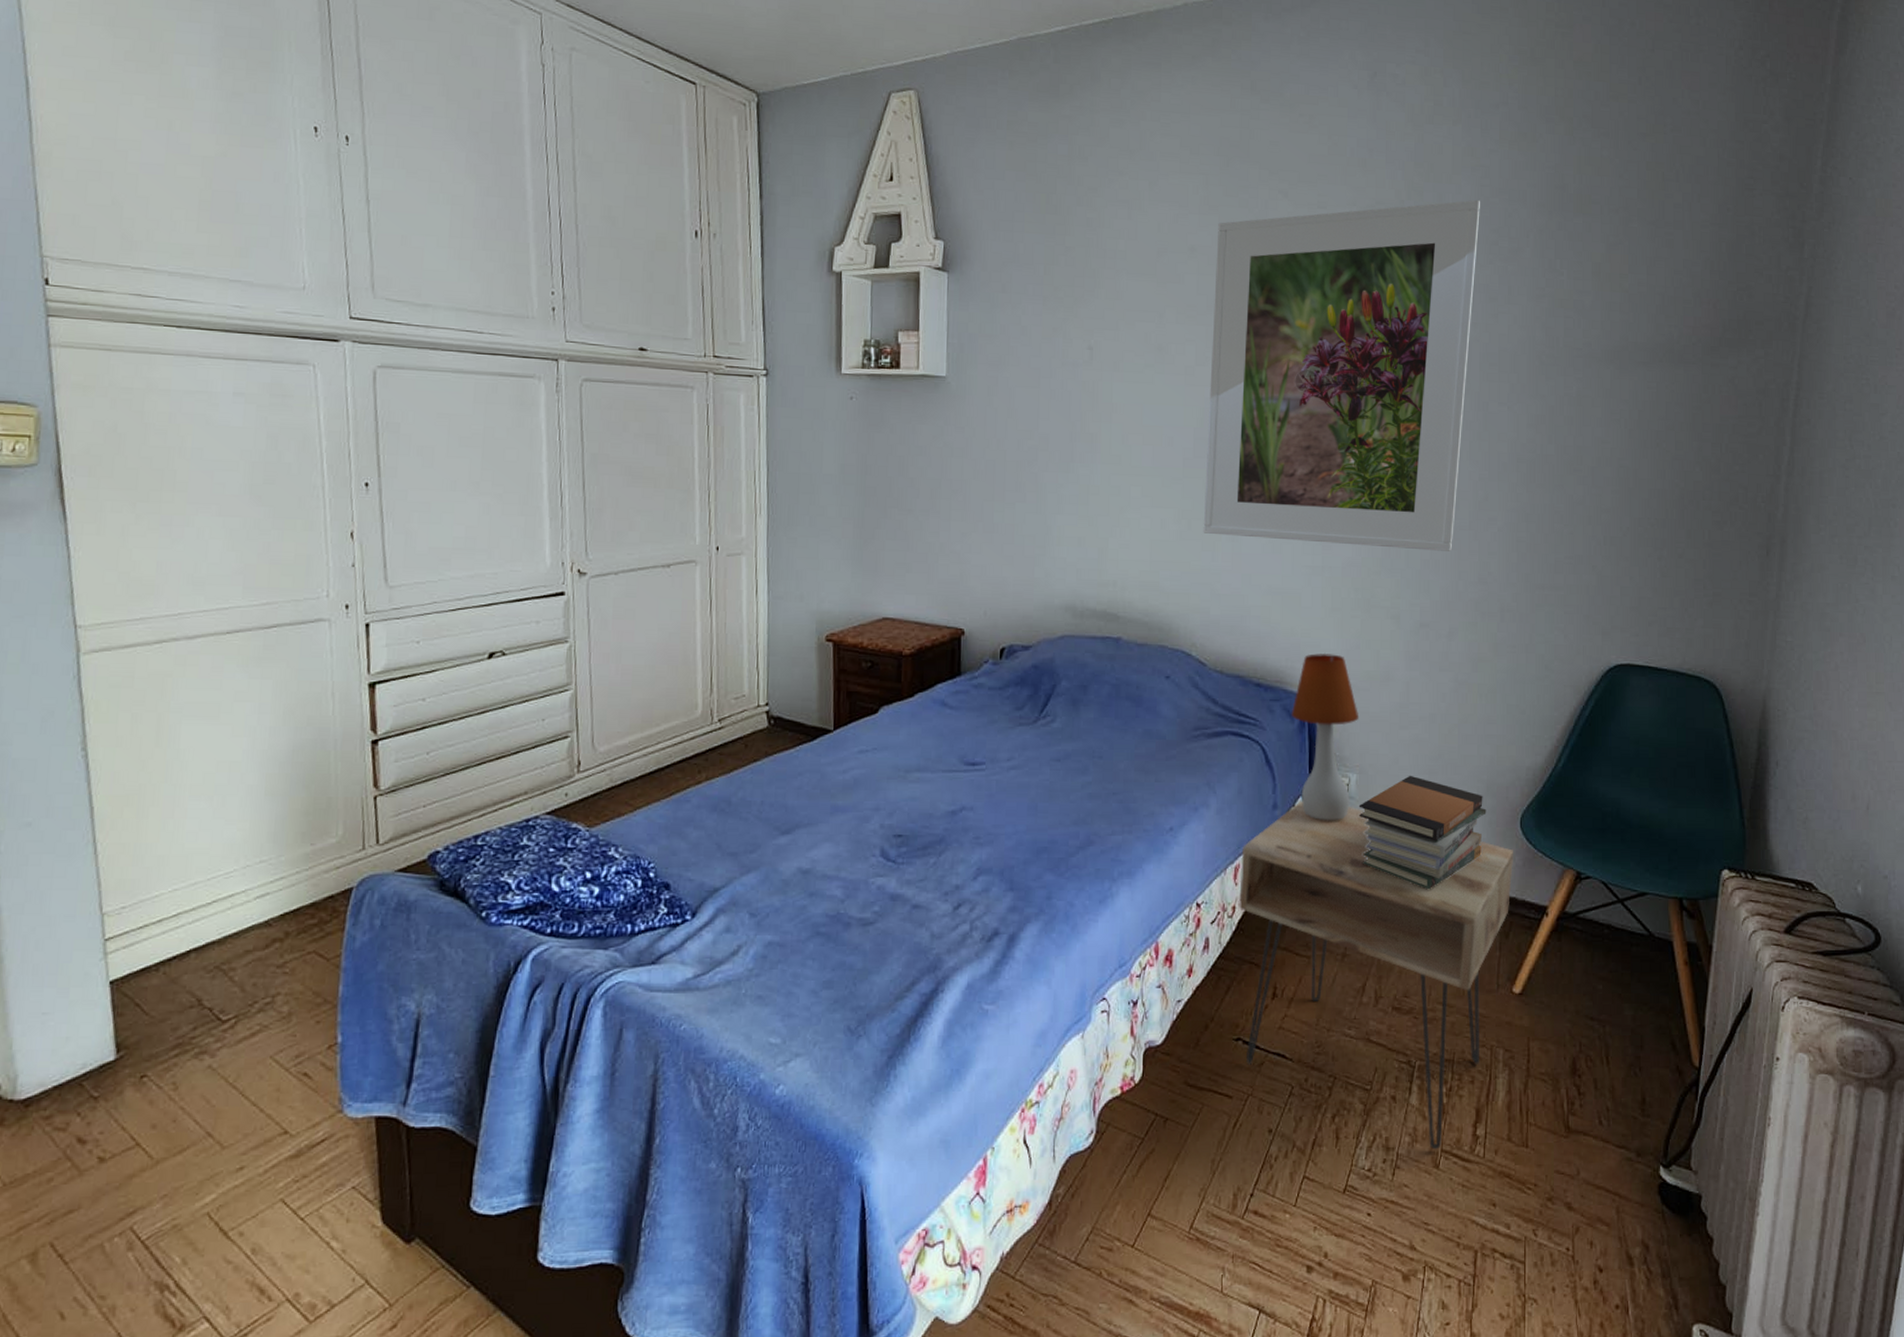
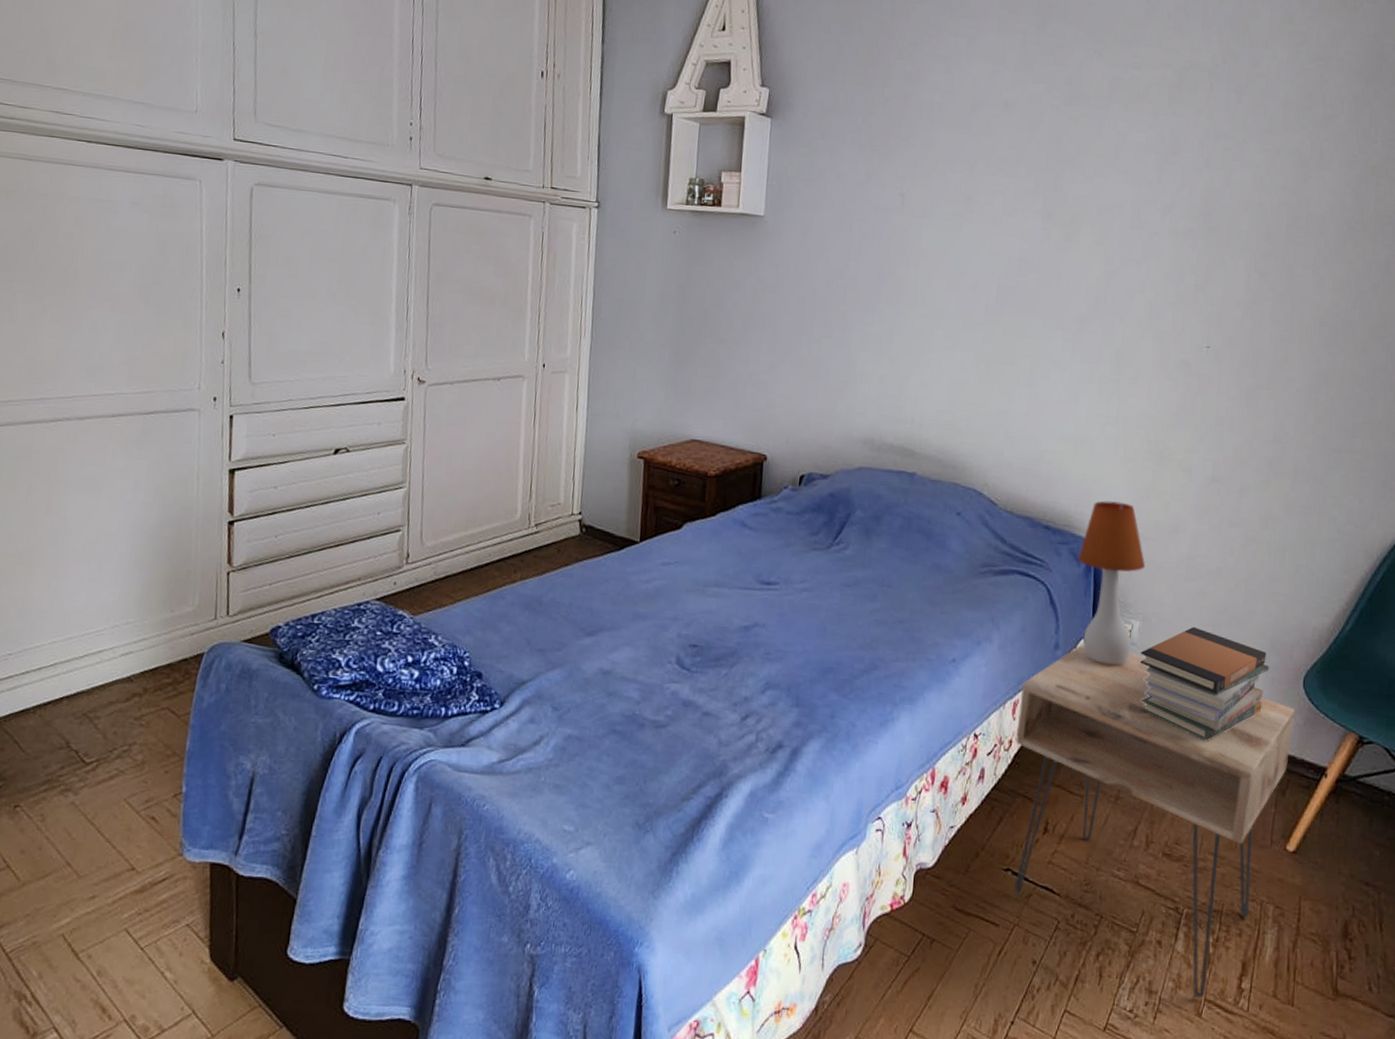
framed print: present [1203,199,1480,551] -> none [1001,65,1296,409]

